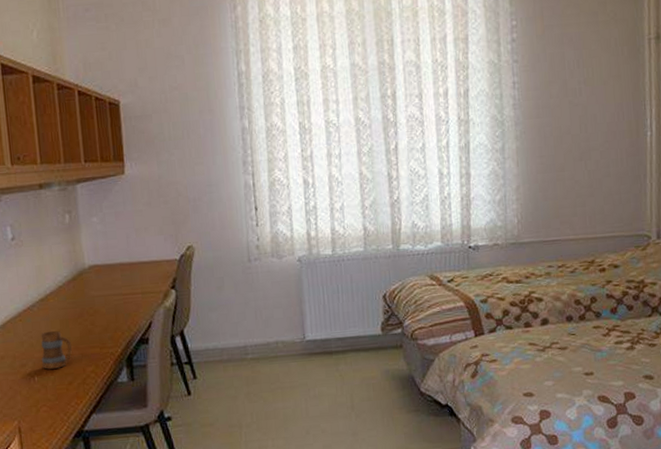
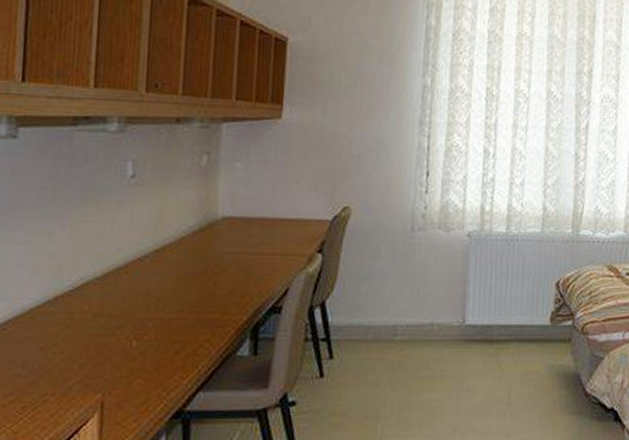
mug: present [41,330,72,370] -> none [144,288,186,334]

